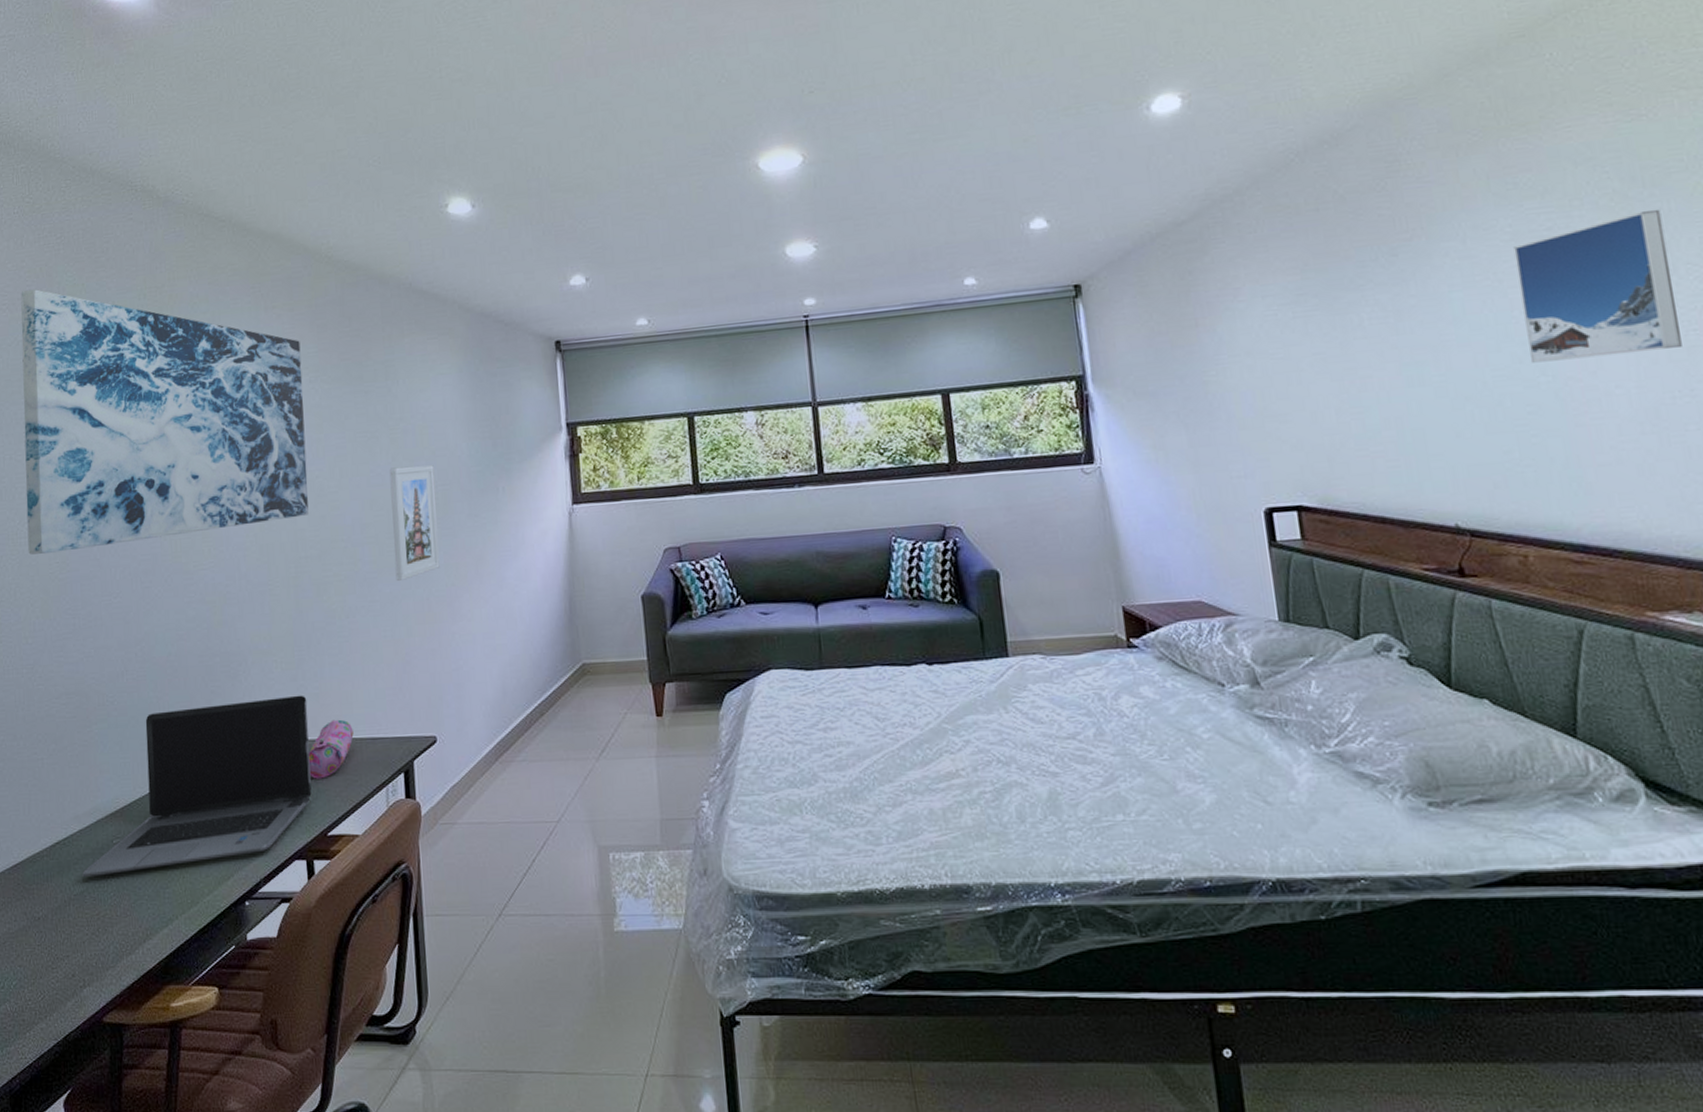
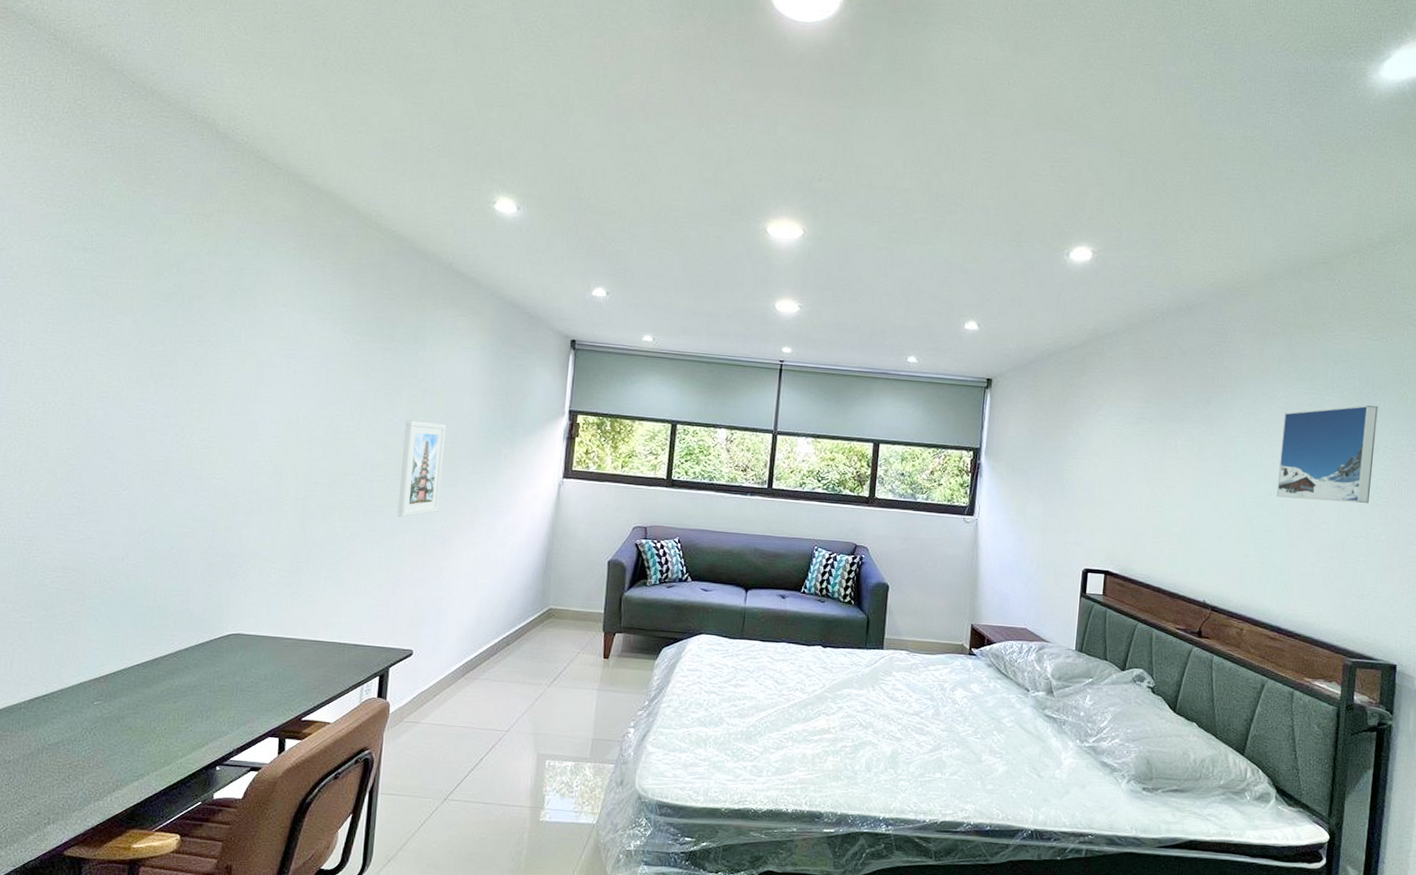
wall art: present [21,289,309,555] -> none [39,189,339,448]
laptop computer: present [82,695,312,877] -> none [59,596,300,731]
pencil case: present [308,719,354,779] -> none [292,624,339,673]

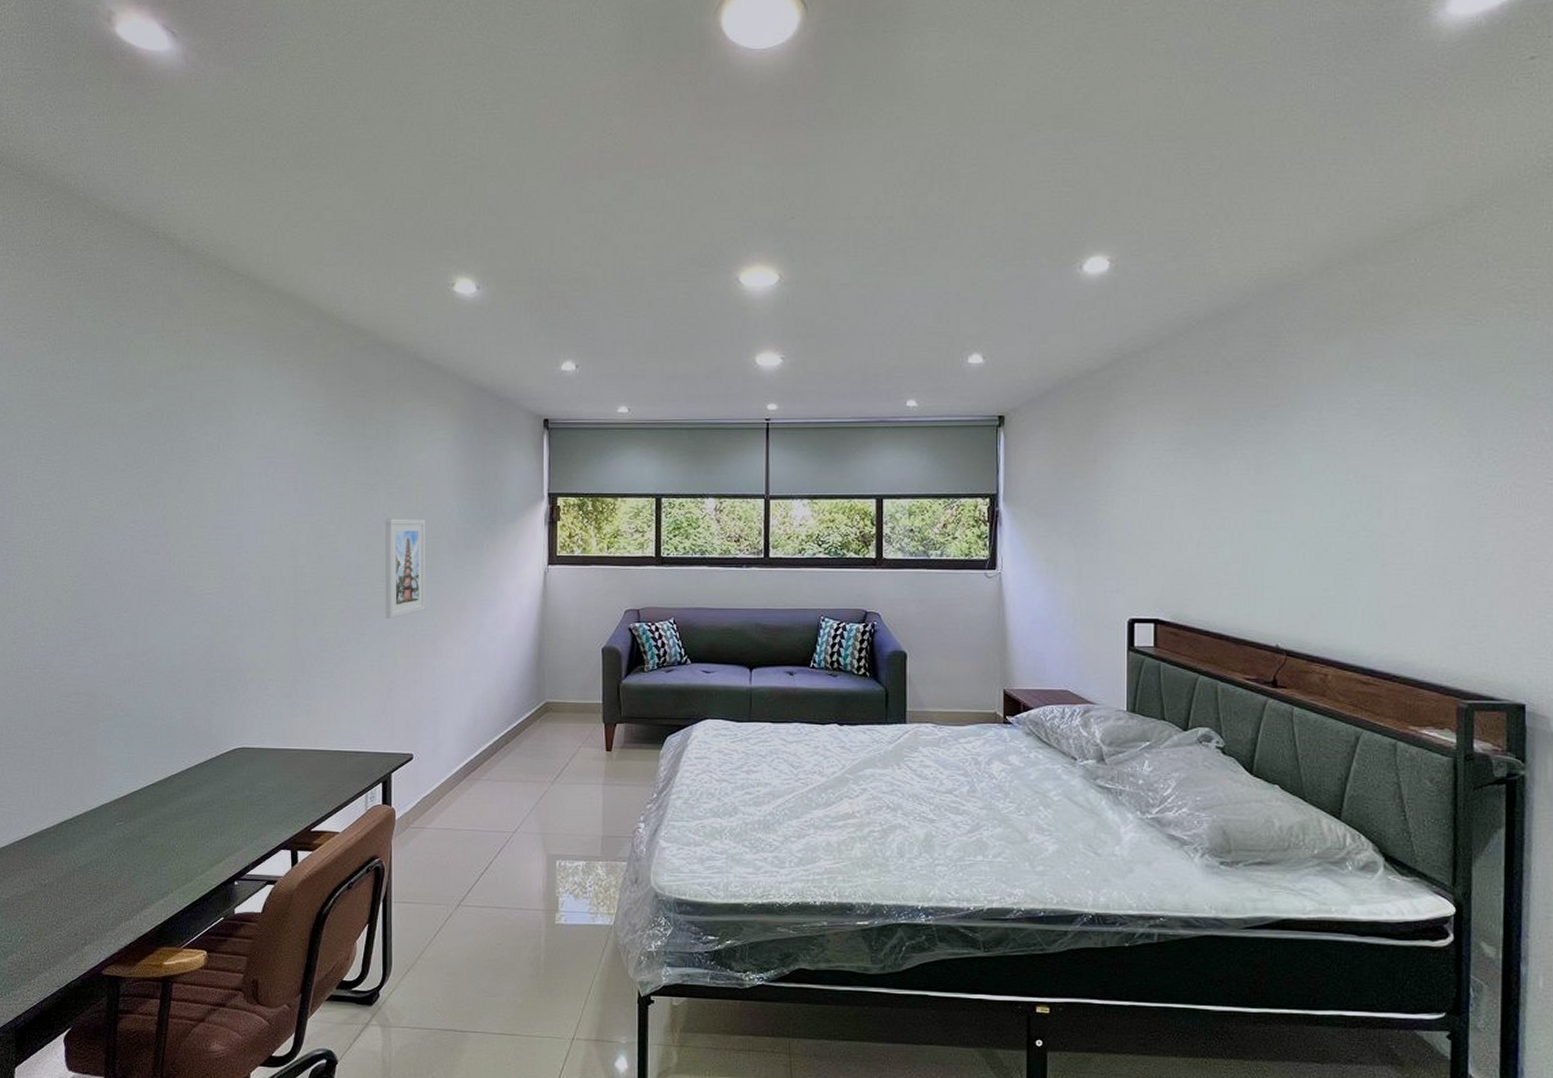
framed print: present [1276,404,1378,503] -> none [1356,401,1477,519]

